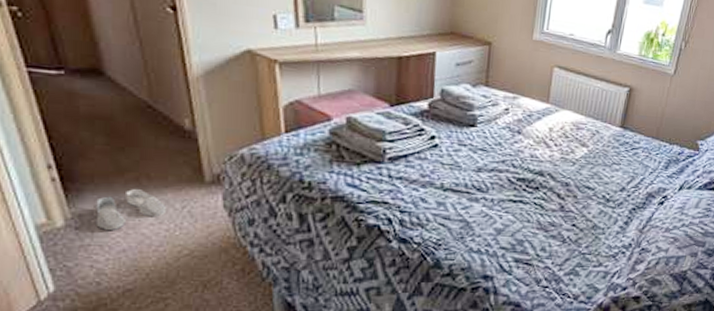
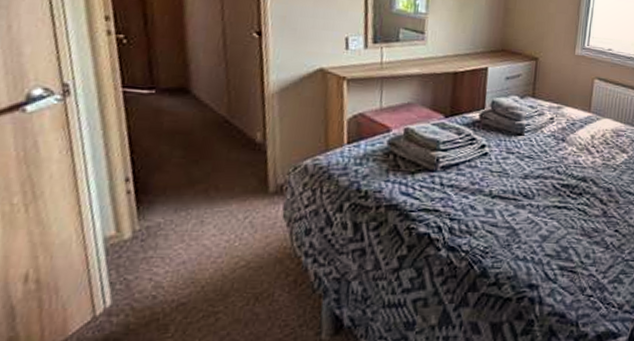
slippers: present [96,188,167,230] -> none [161,199,231,241]

